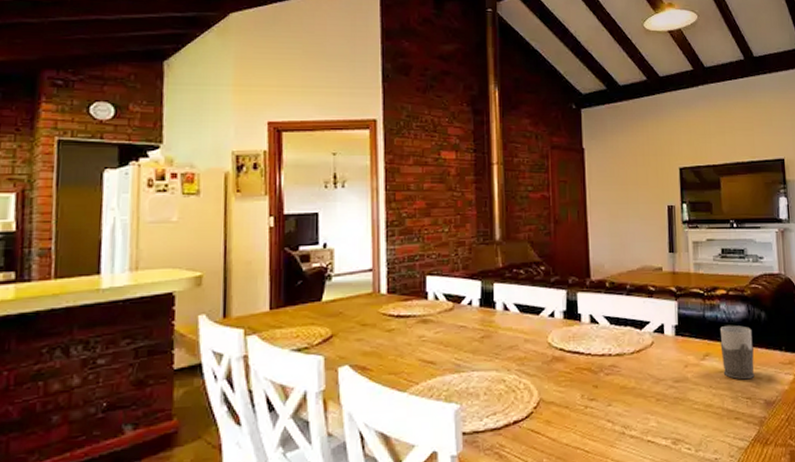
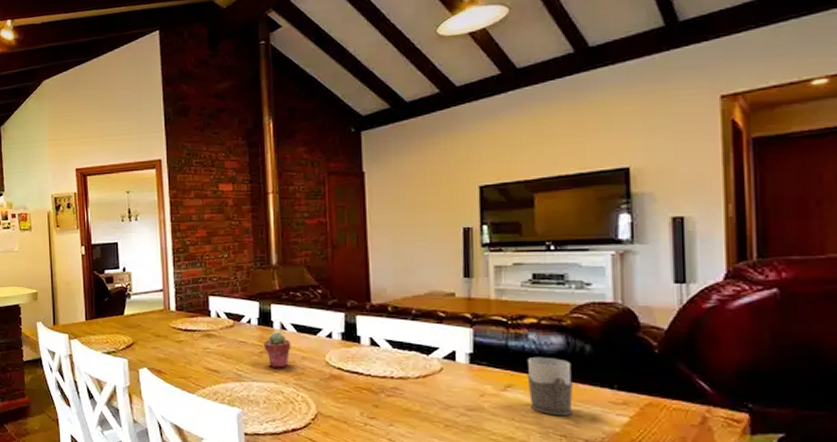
potted succulent: none [485,314,514,354] -> present [263,332,291,368]

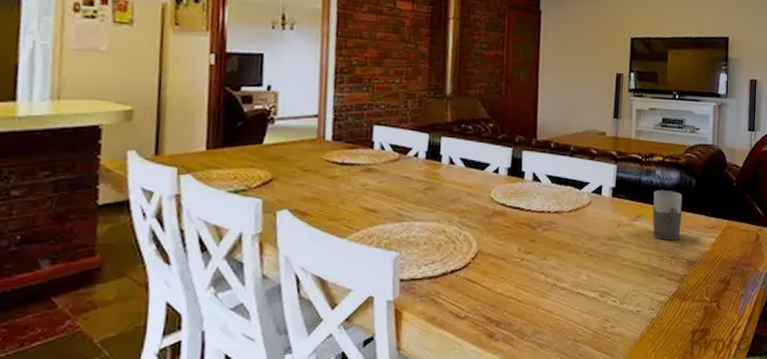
potted succulent: present [263,332,291,368] -> none [429,167,458,206]

